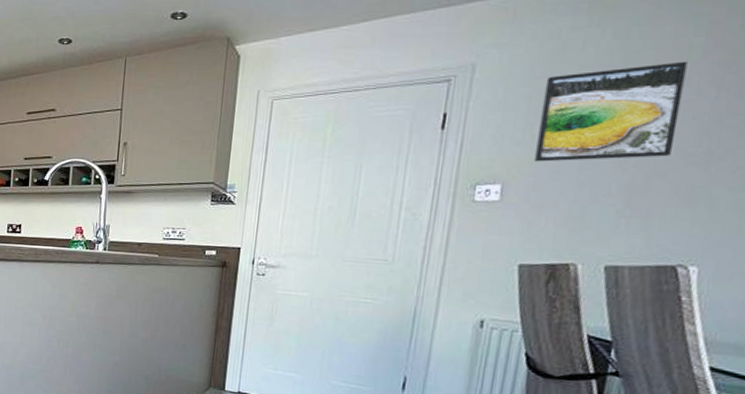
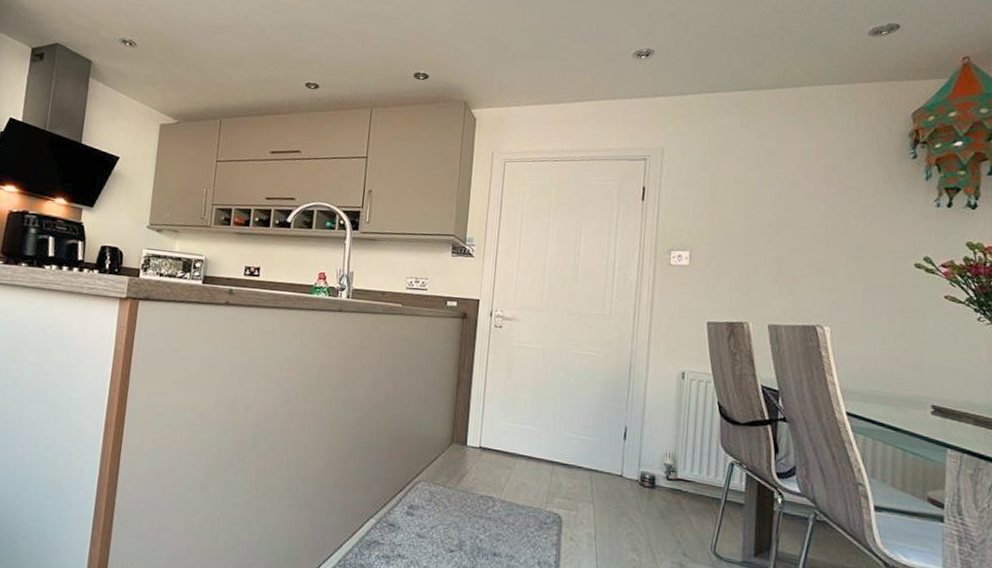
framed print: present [534,61,688,162] -> none [712,161,807,236]

